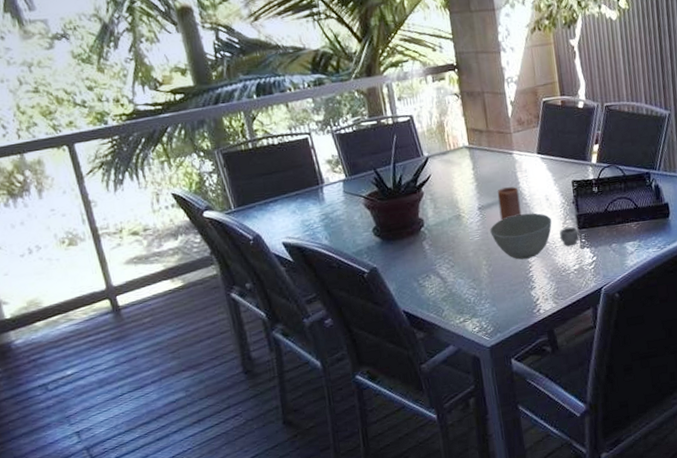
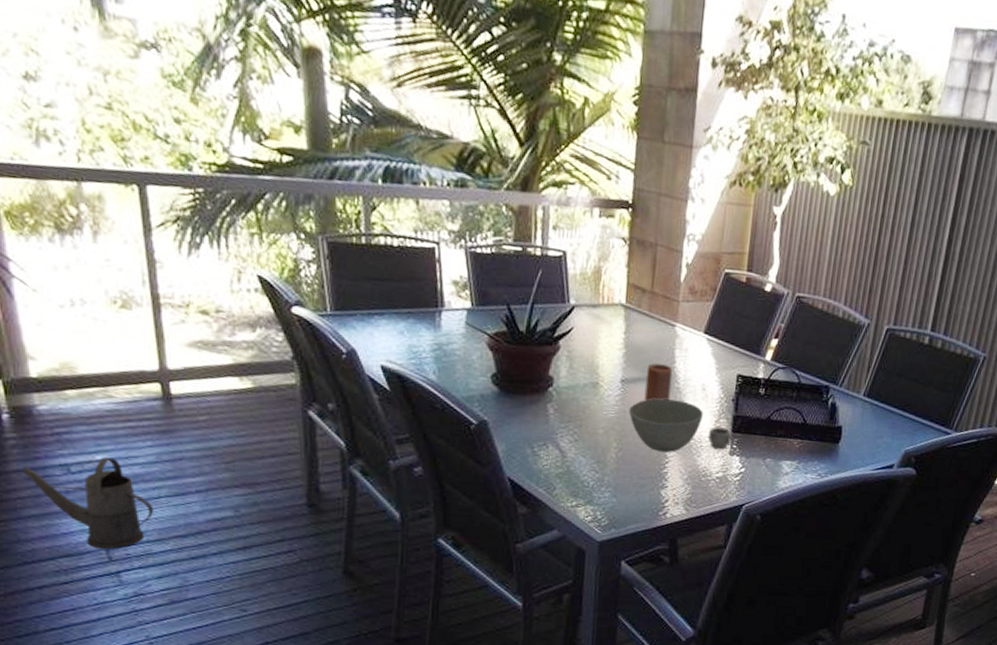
watering can: none [9,370,120,450] -> present [22,457,153,549]

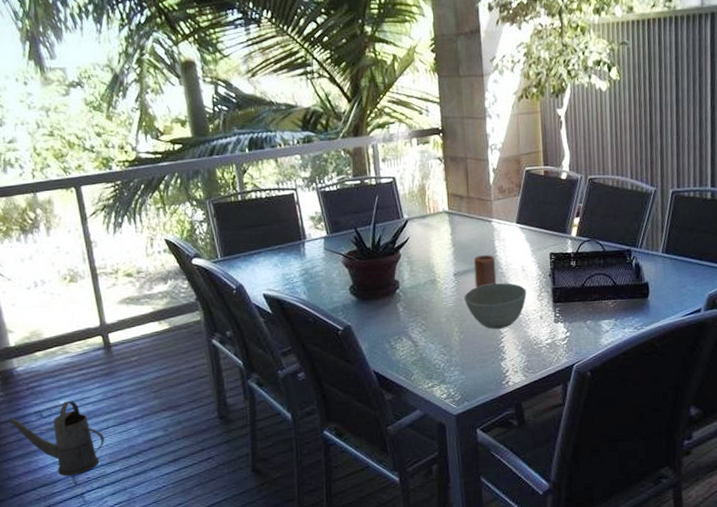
cup: present [708,427,735,449] -> none [534,300,557,319]

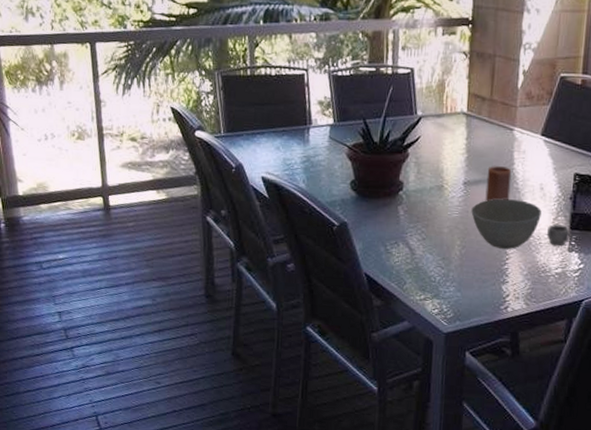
watering can: present [8,401,104,476] -> none [12,256,96,329]
cup: none [534,300,557,319] -> present [547,224,574,246]

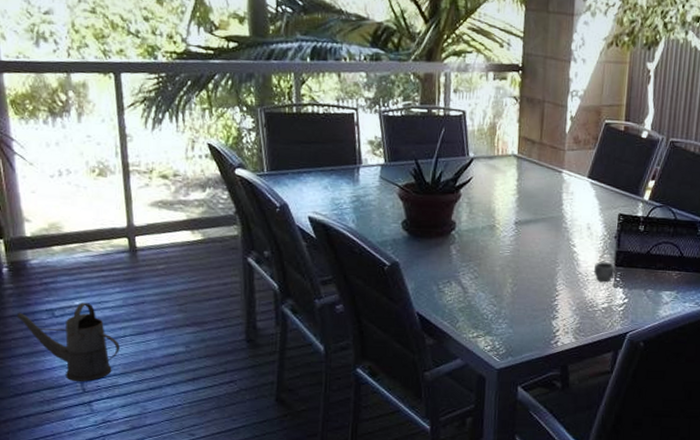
watering can: none [12,256,96,329] -> present [16,302,120,382]
bowl: present [471,198,542,249] -> none [522,237,589,286]
candle: present [485,166,512,202] -> none [535,206,561,241]

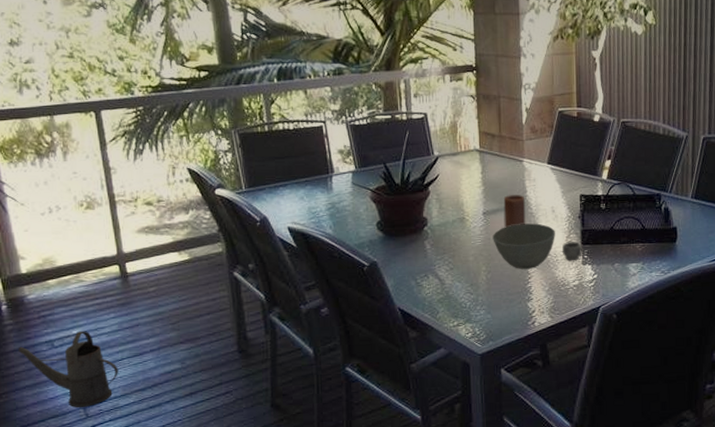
bowl: none [522,237,589,286] -> present [492,223,555,269]
candle: none [535,206,561,241] -> present [503,195,526,228]

